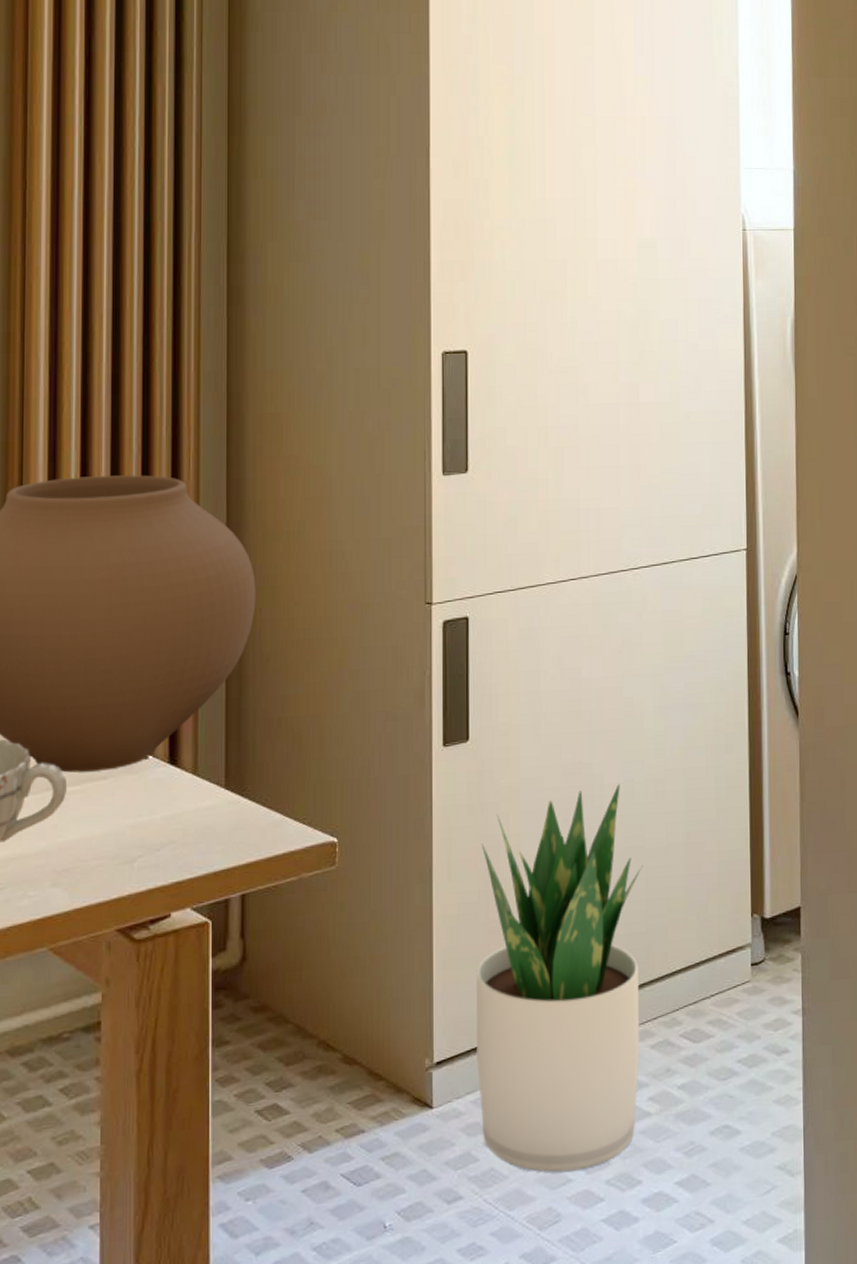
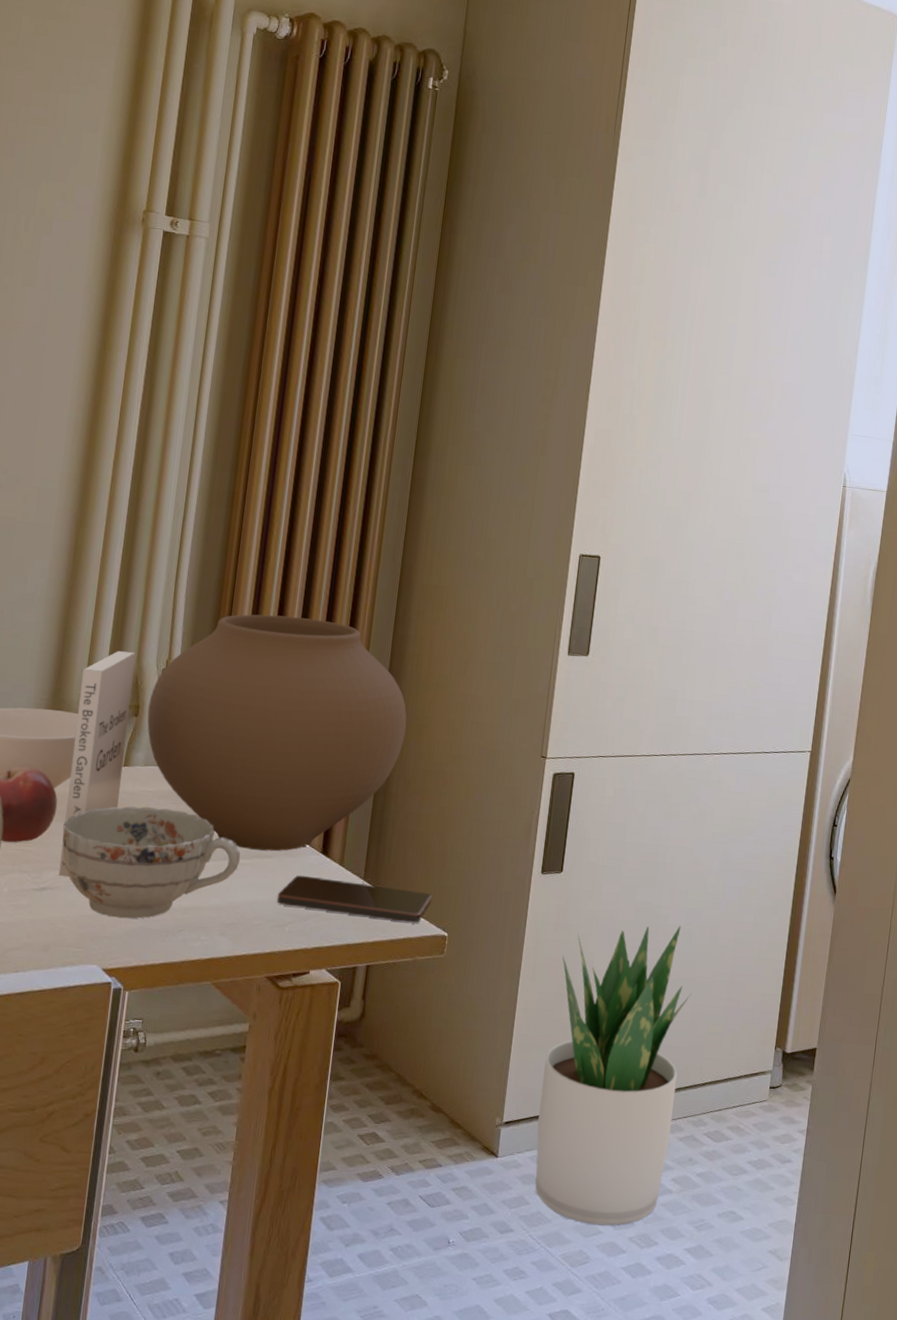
phone: none [119,791,313,836] -> present [276,875,433,923]

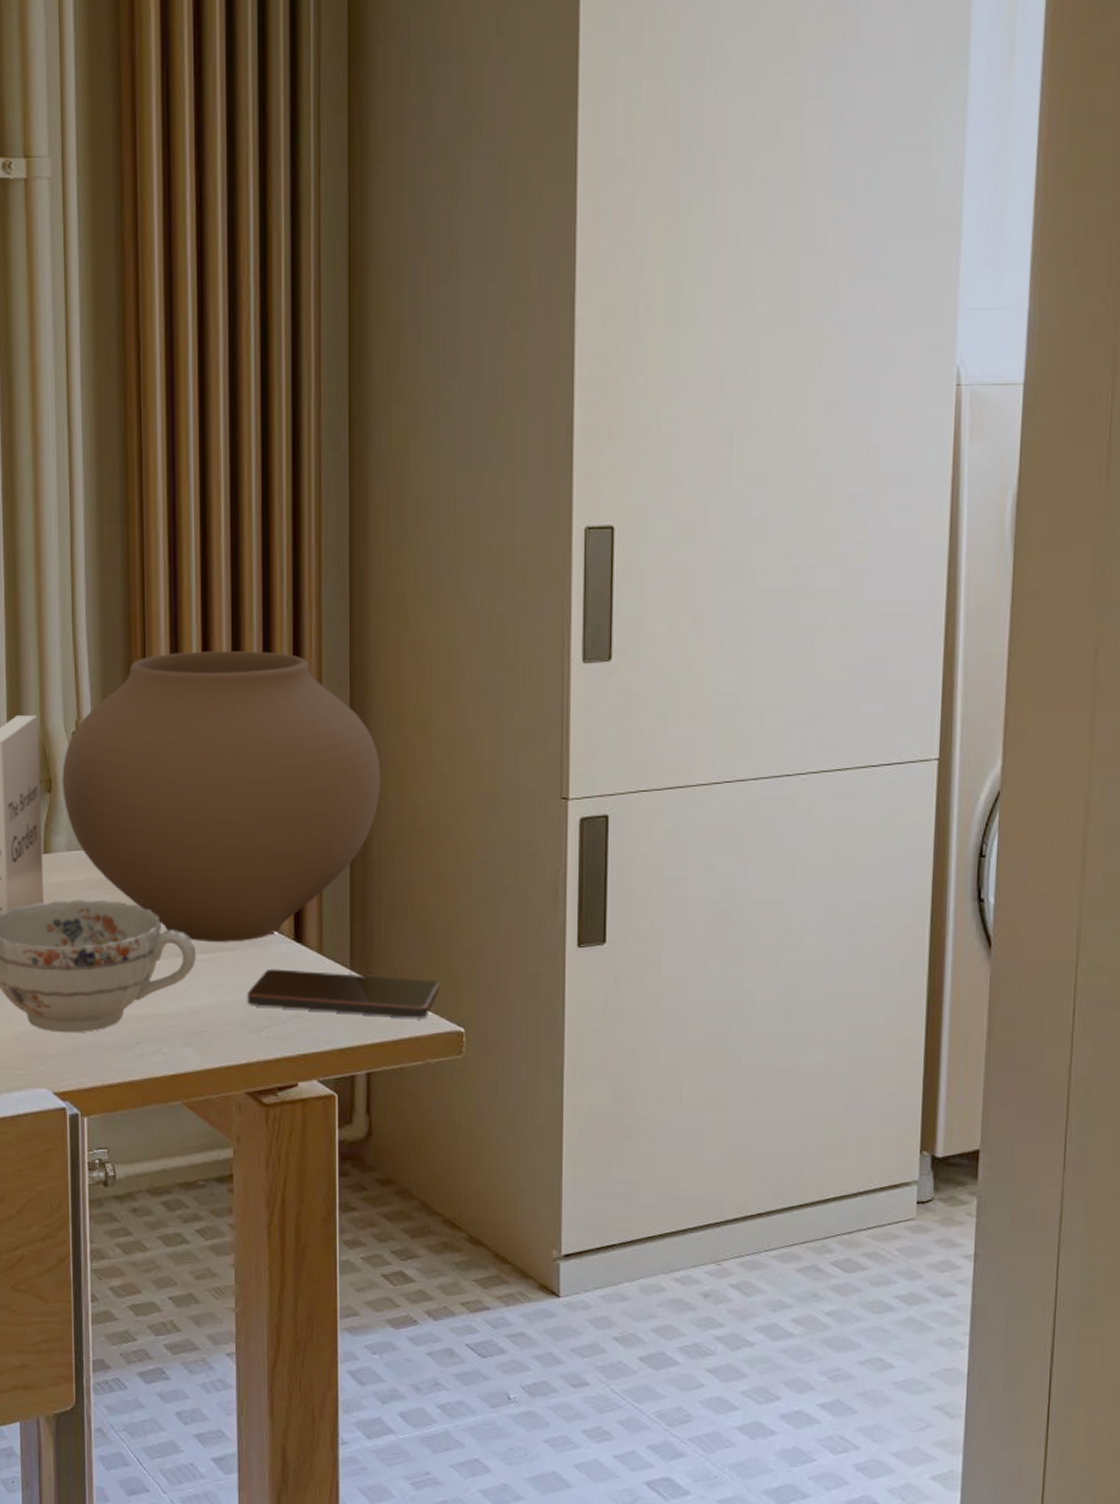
planter: present [535,926,692,1226] -> none [606,1002,797,1377]

